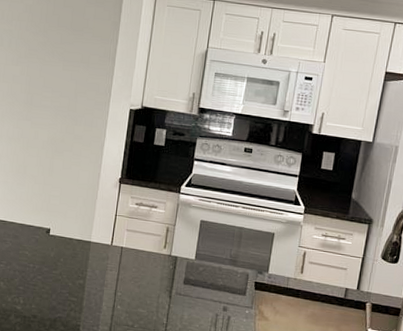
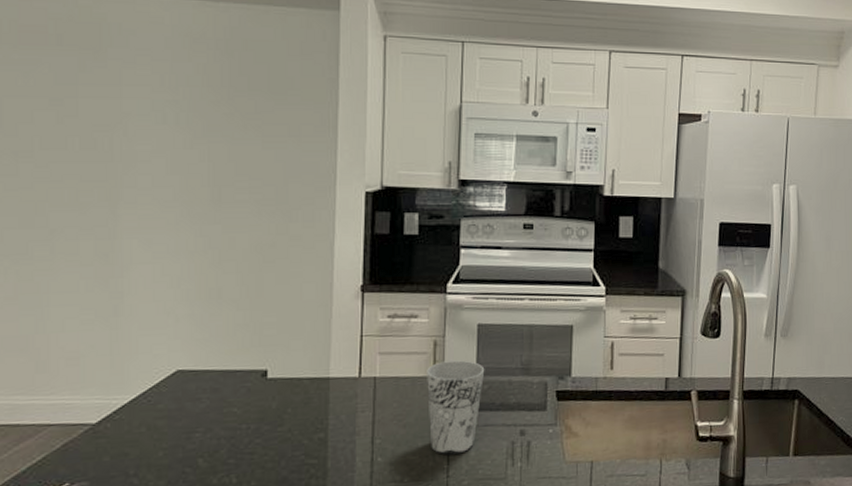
cup: none [156,244,202,315] -> present [427,360,485,455]

